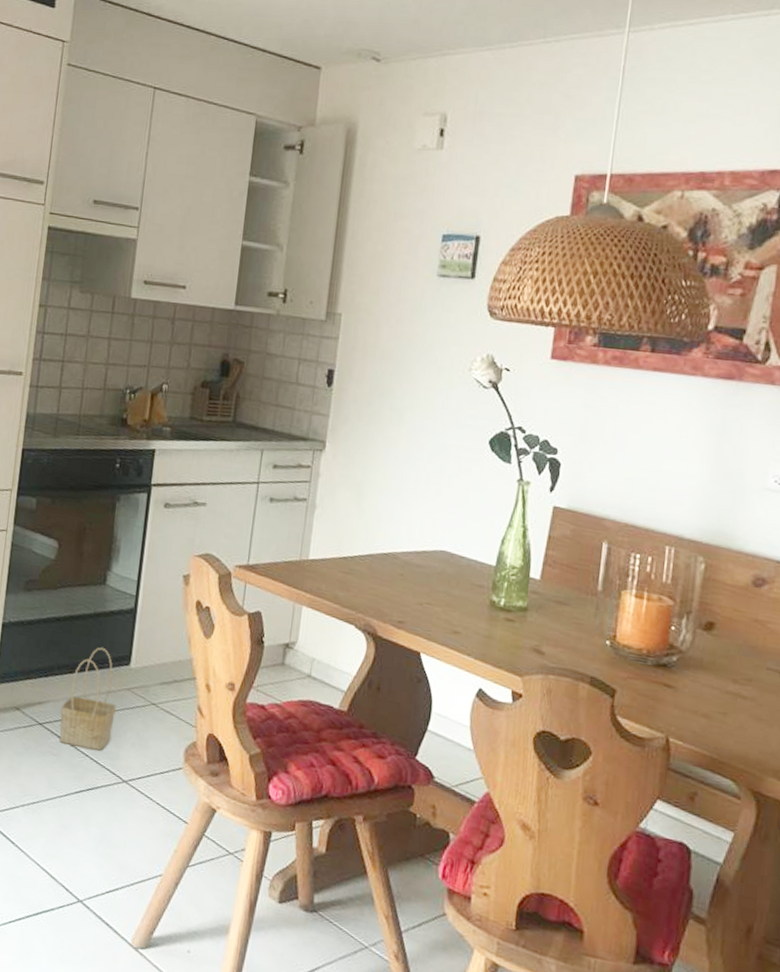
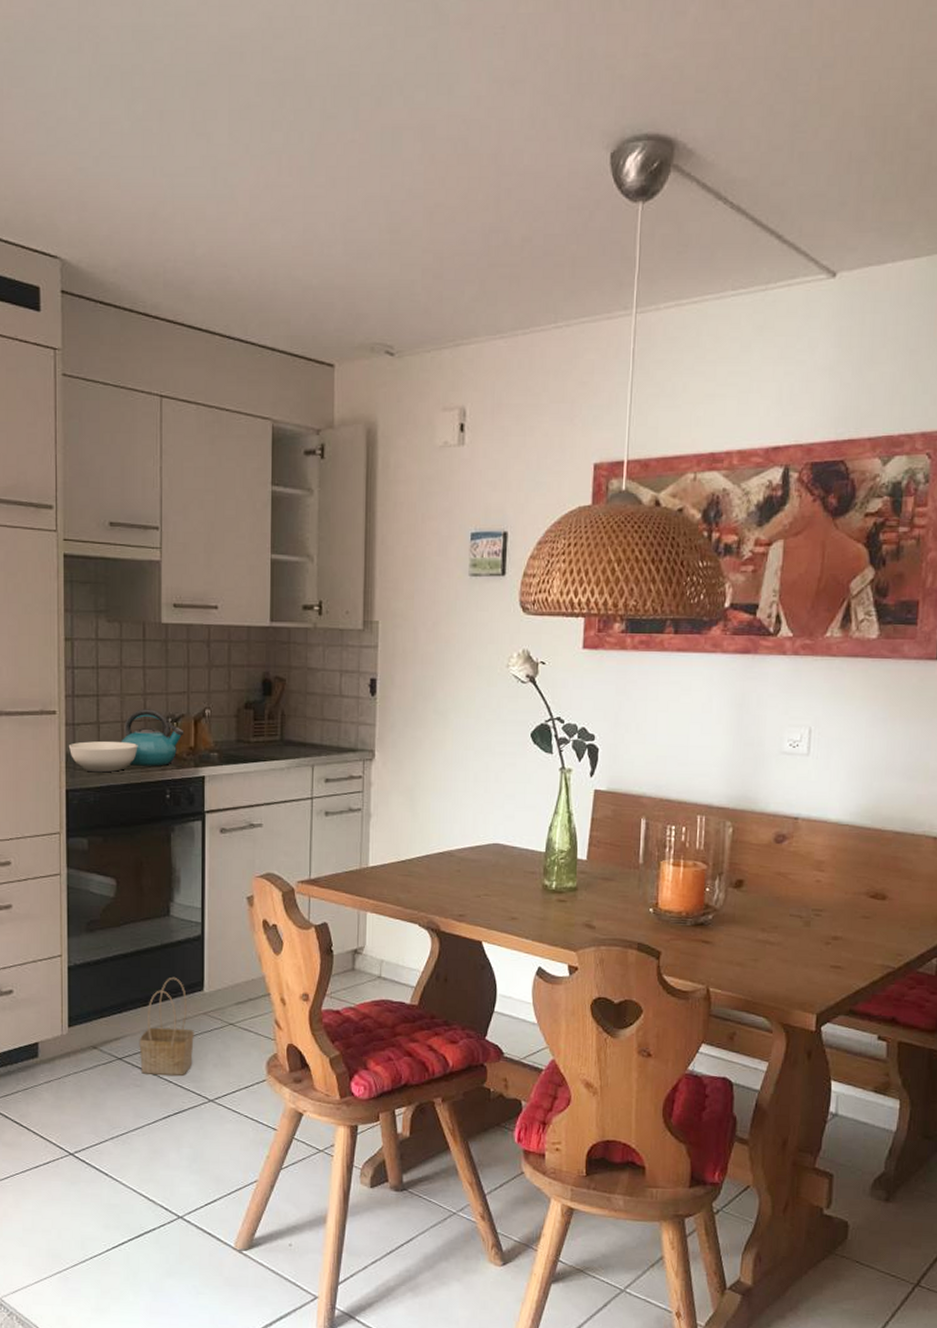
bowl: none [30,404,95,437] -> present [68,741,138,773]
kettle: none [79,378,141,435] -> present [120,709,184,766]

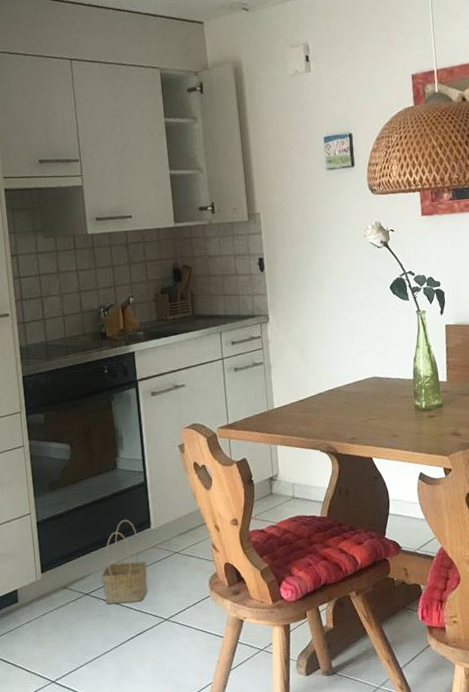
bowl: present [68,741,138,773] -> none [21,331,78,360]
kettle: present [120,709,184,766] -> none [63,303,115,350]

